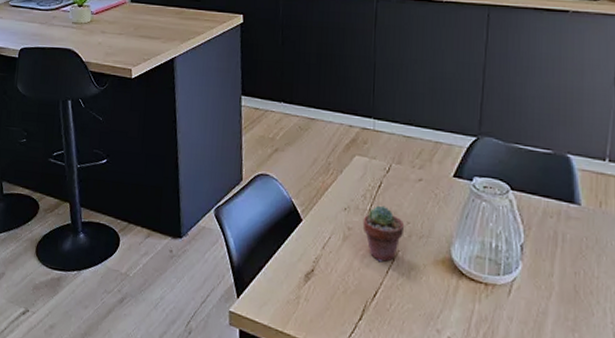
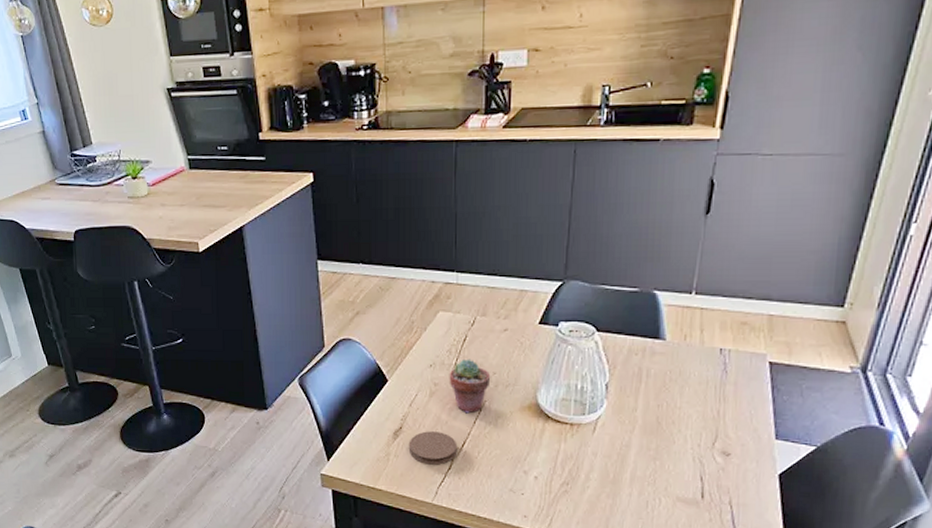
coaster: none [319,276,369,314] -> present [408,431,458,465]

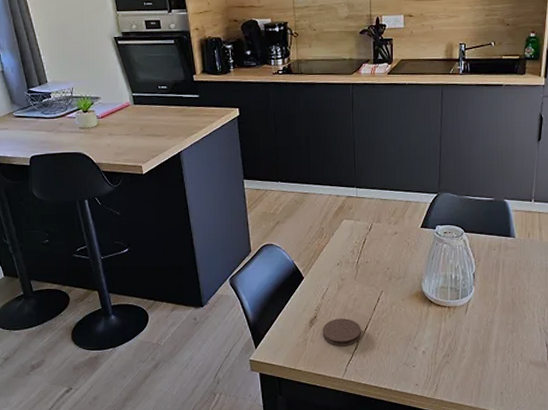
potted succulent: present [449,359,491,414] -> none [353,257,386,302]

